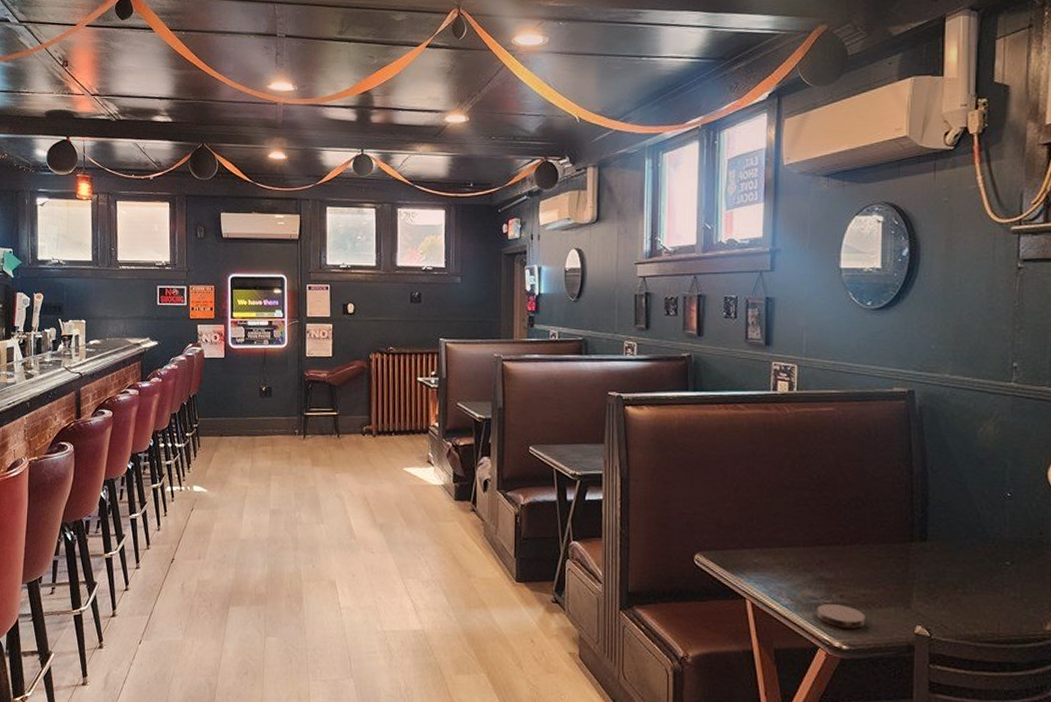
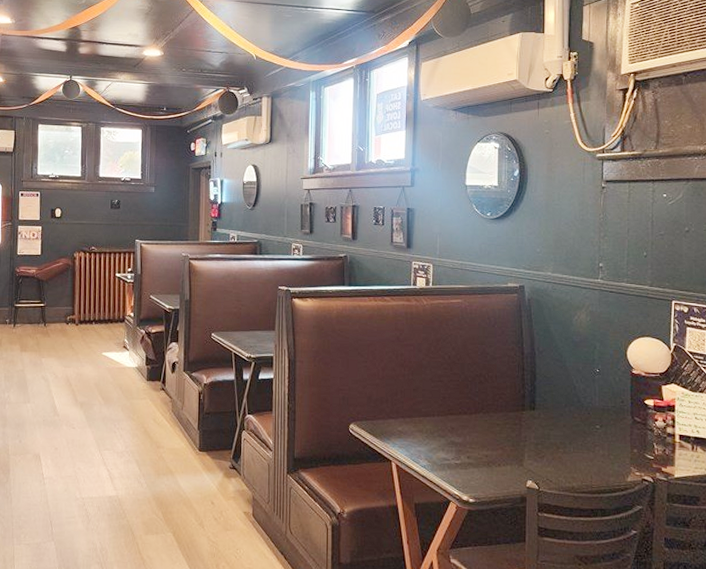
coaster: present [816,604,865,629] -> none [449,464,487,484]

